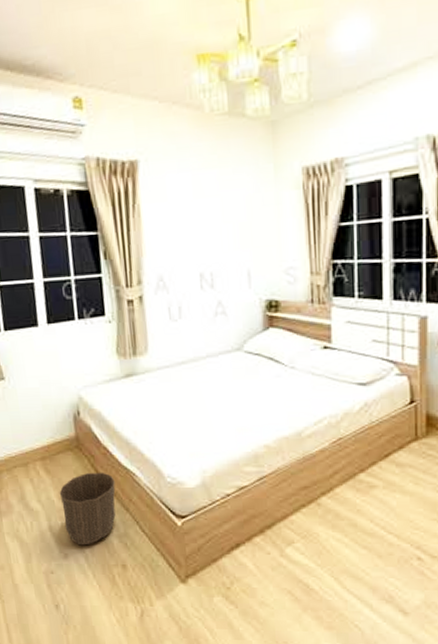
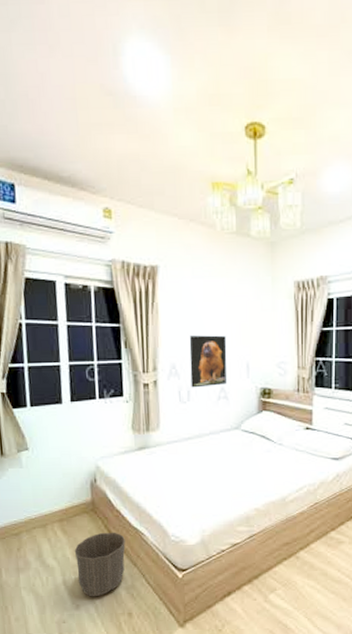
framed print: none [178,238,224,303] -> present [189,335,227,388]

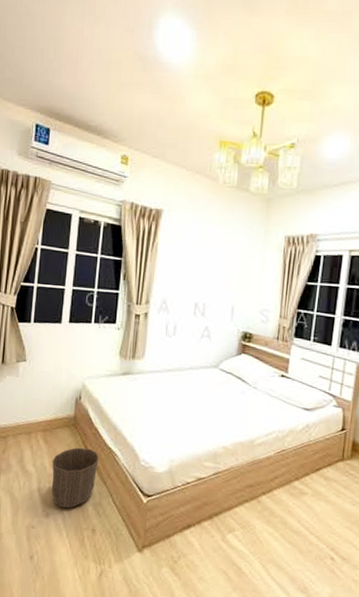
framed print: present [189,335,227,388] -> none [178,275,216,325]

